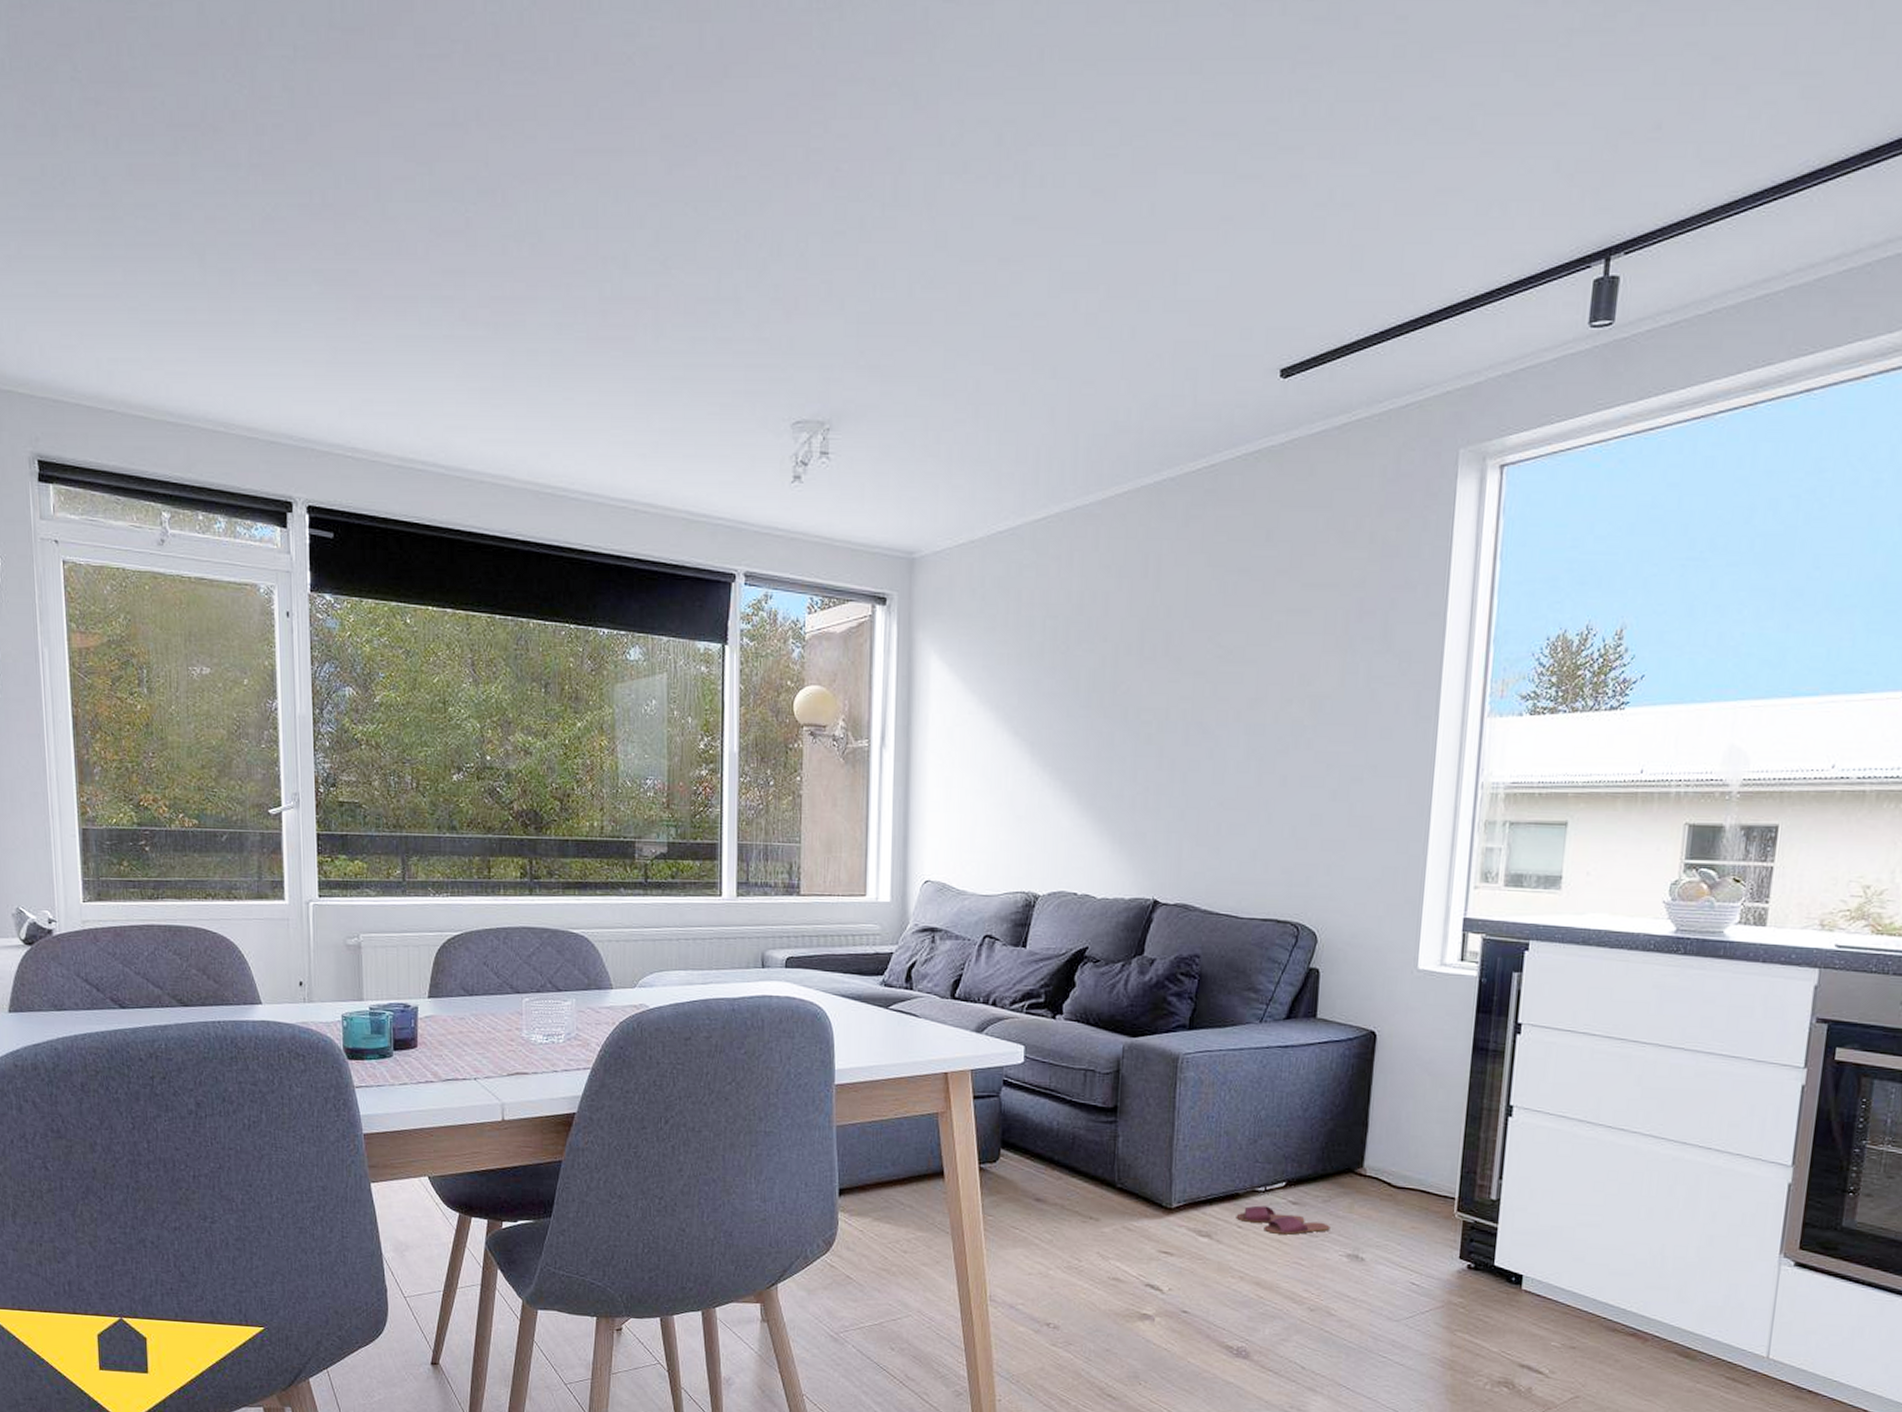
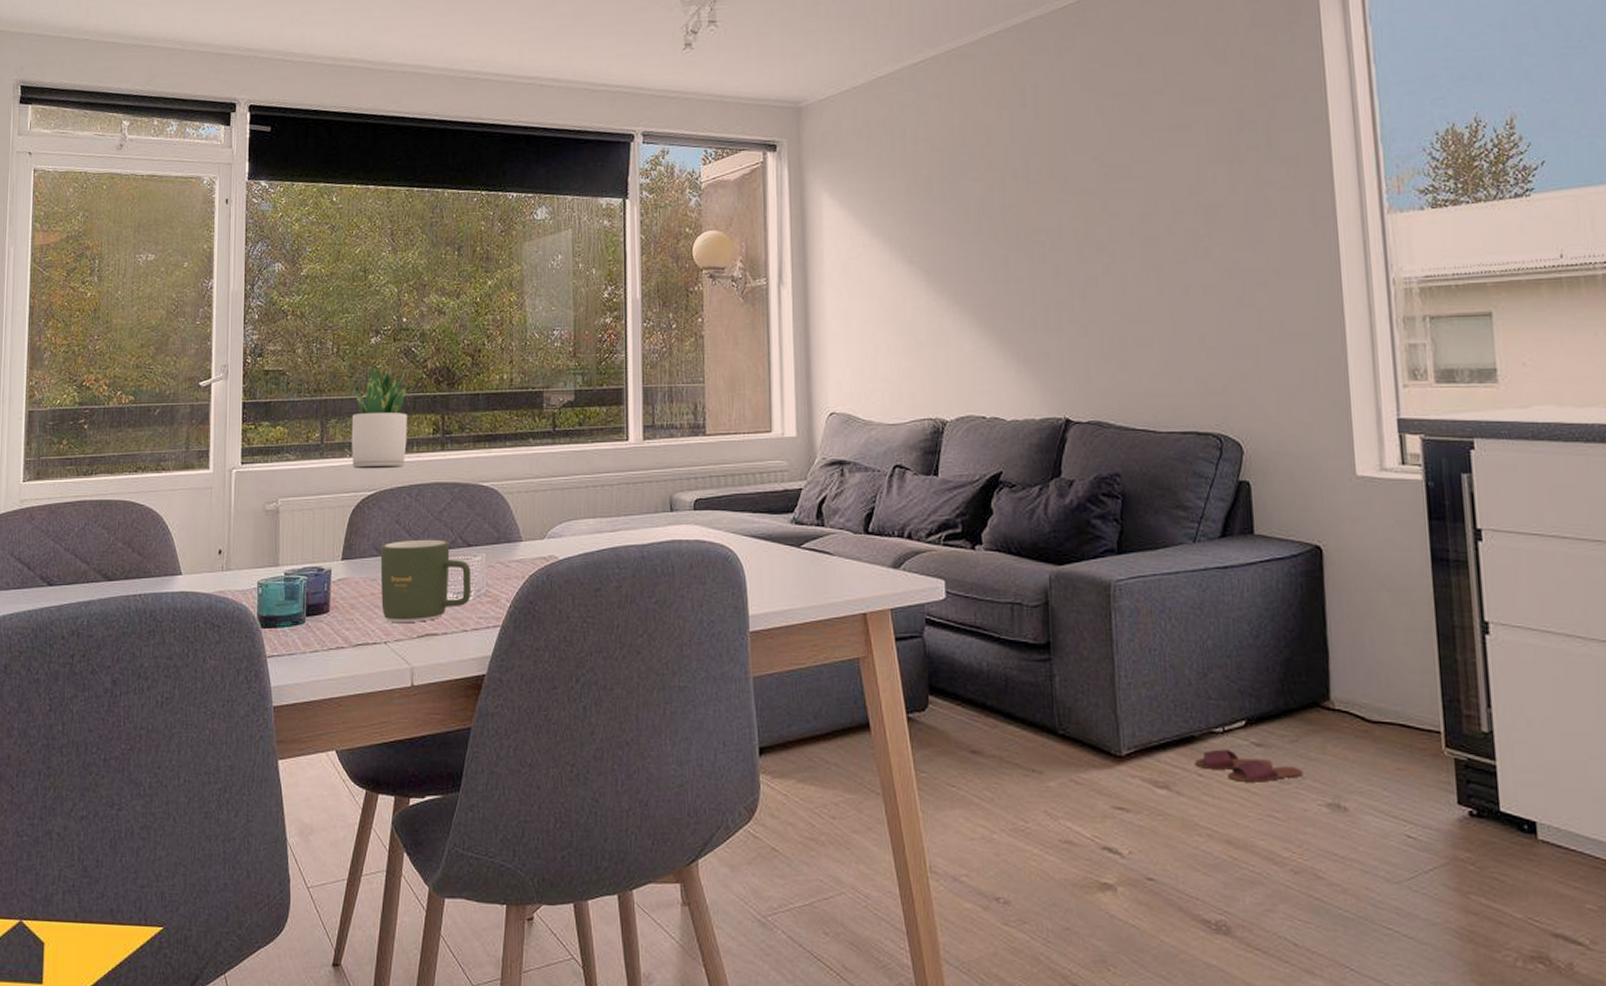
planter: none [434,803,494,911] -> present [351,364,409,469]
mug: none [468,981,561,1061] -> present [380,539,471,622]

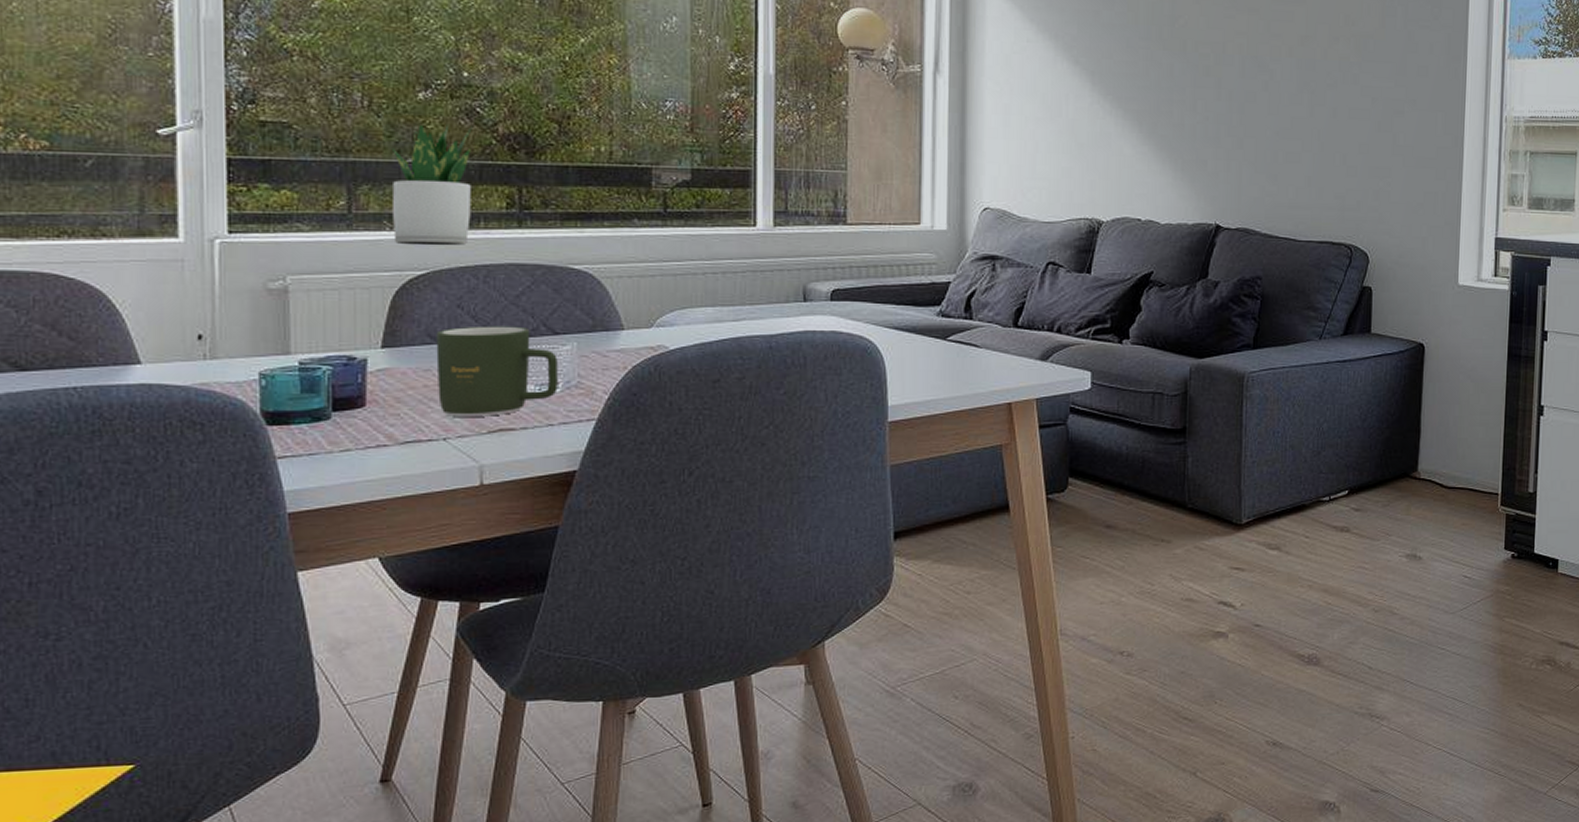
slippers: present [1194,749,1303,782] -> none [1303,514,1390,541]

